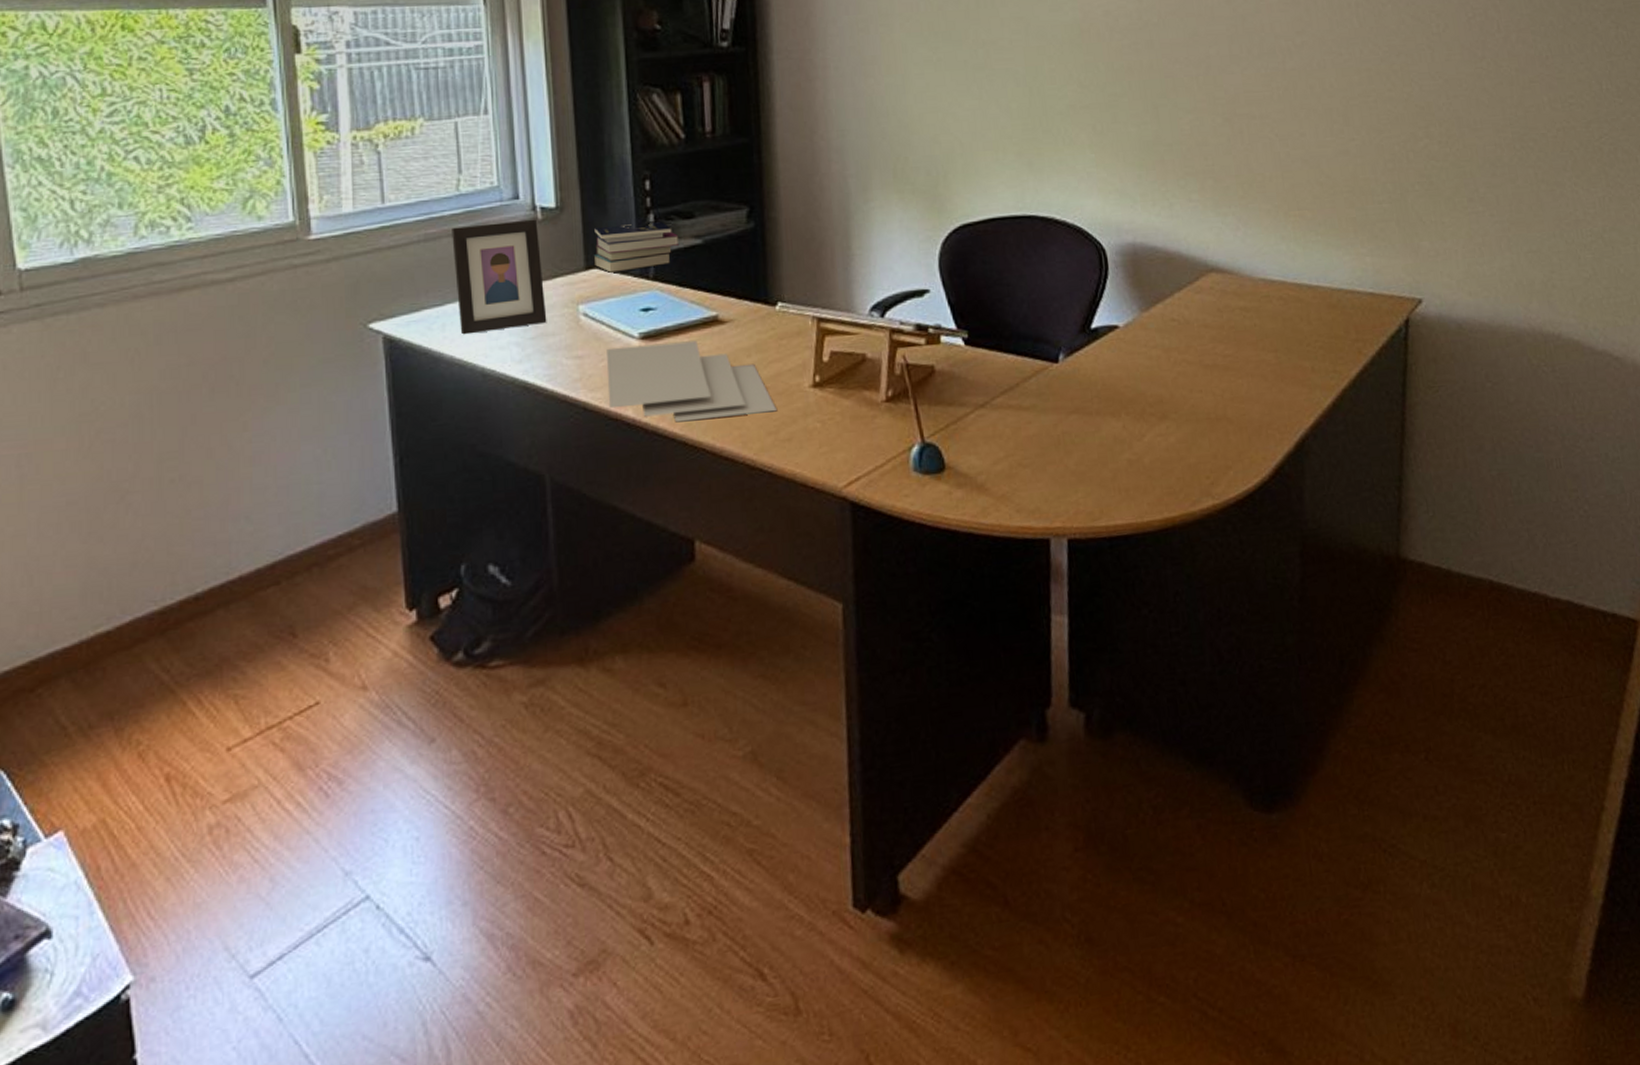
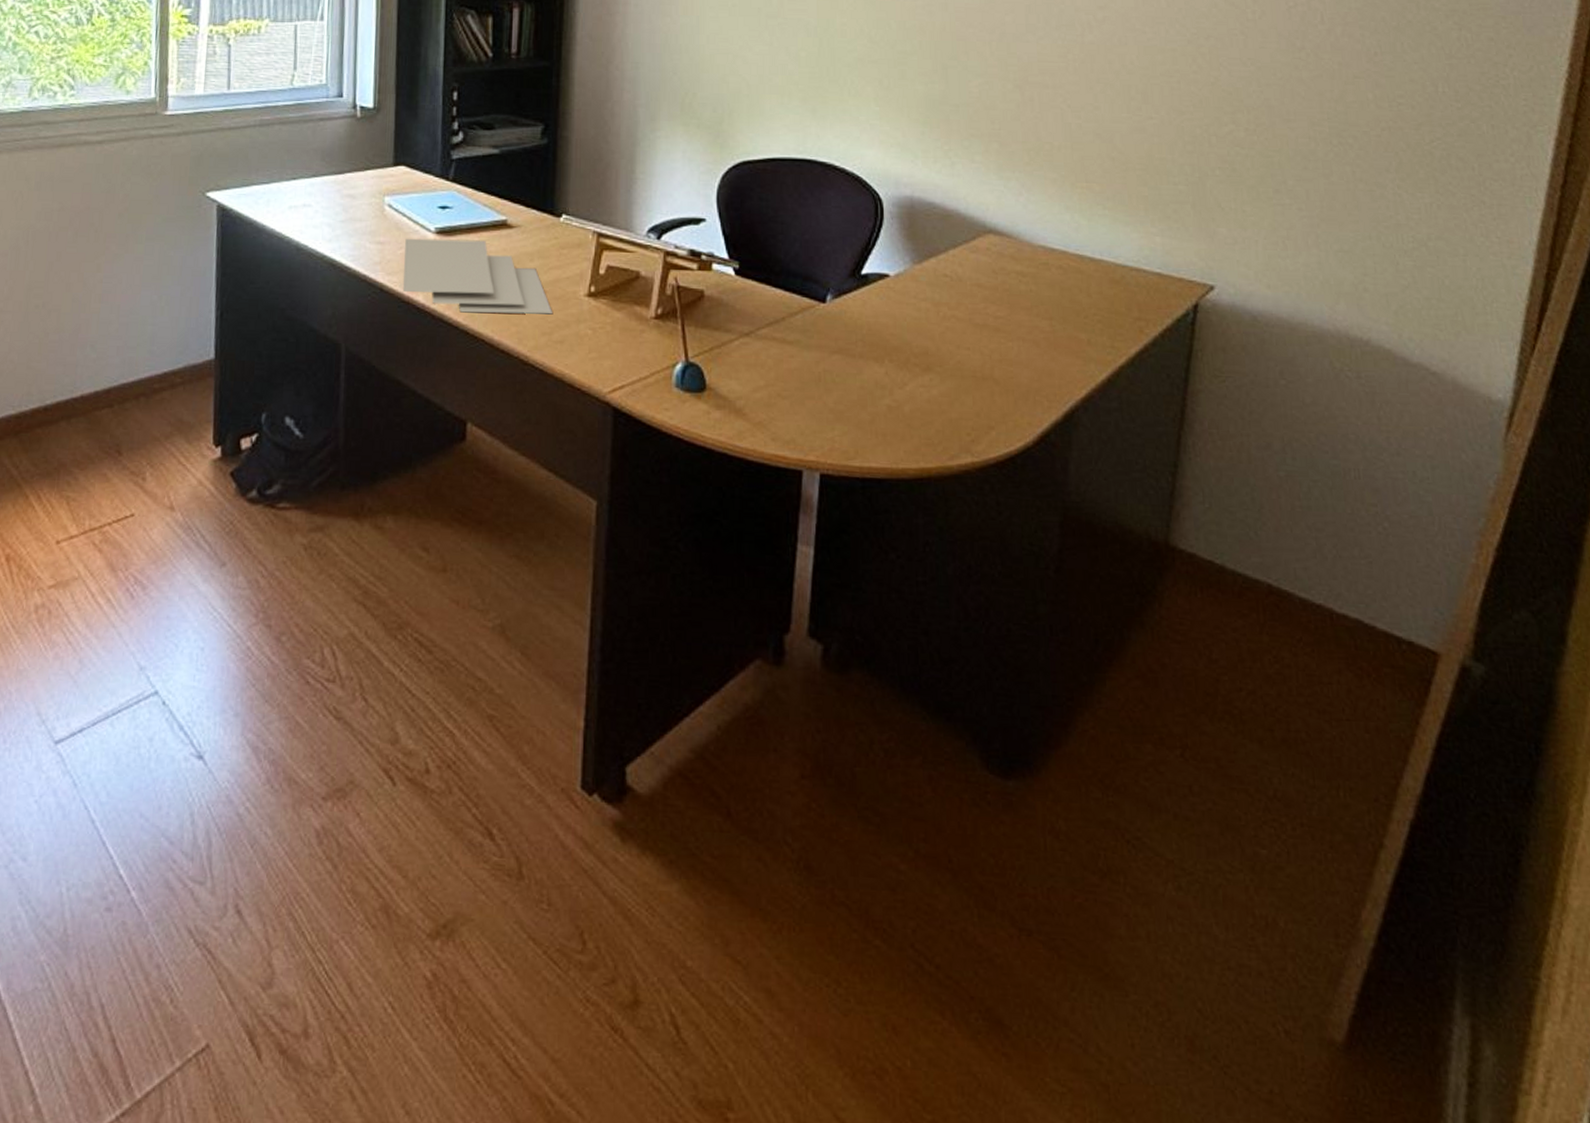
picture frame: present [452,219,547,335] -> none [282,116,357,212]
books: present [593,222,678,274] -> none [401,129,478,172]

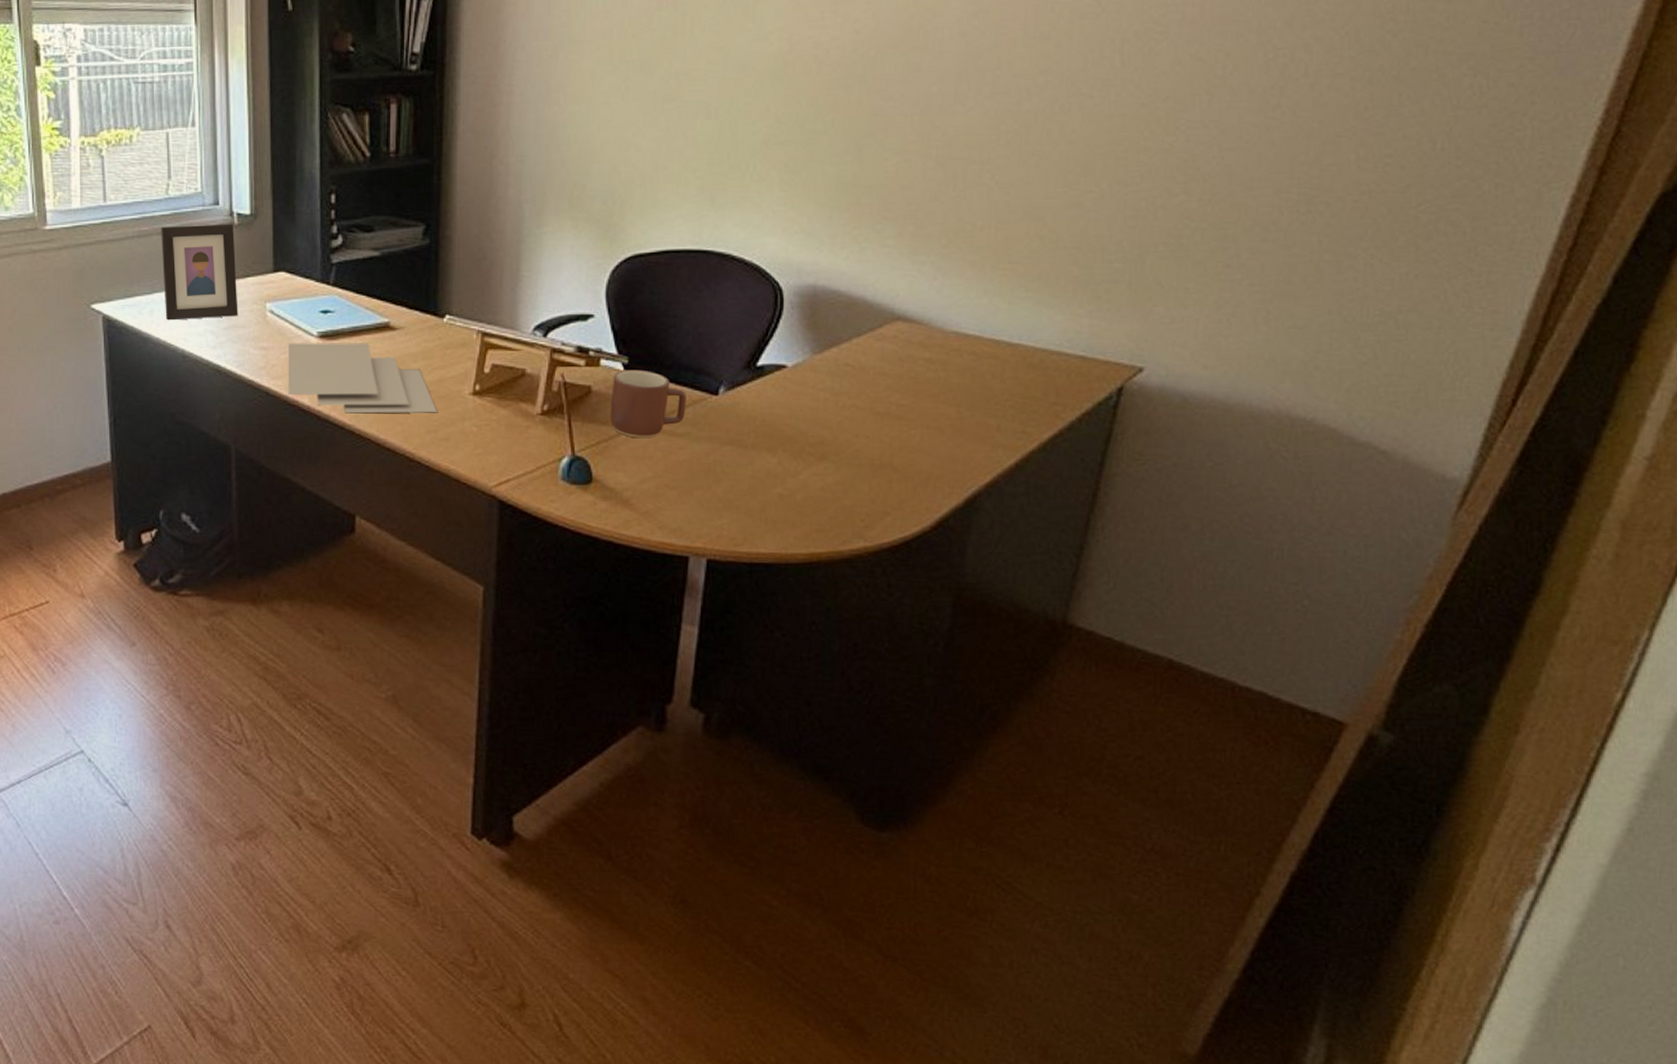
picture frame: none [282,116,357,212] -> present [161,223,238,321]
mug: none [722,274,796,346] -> present [610,369,686,439]

